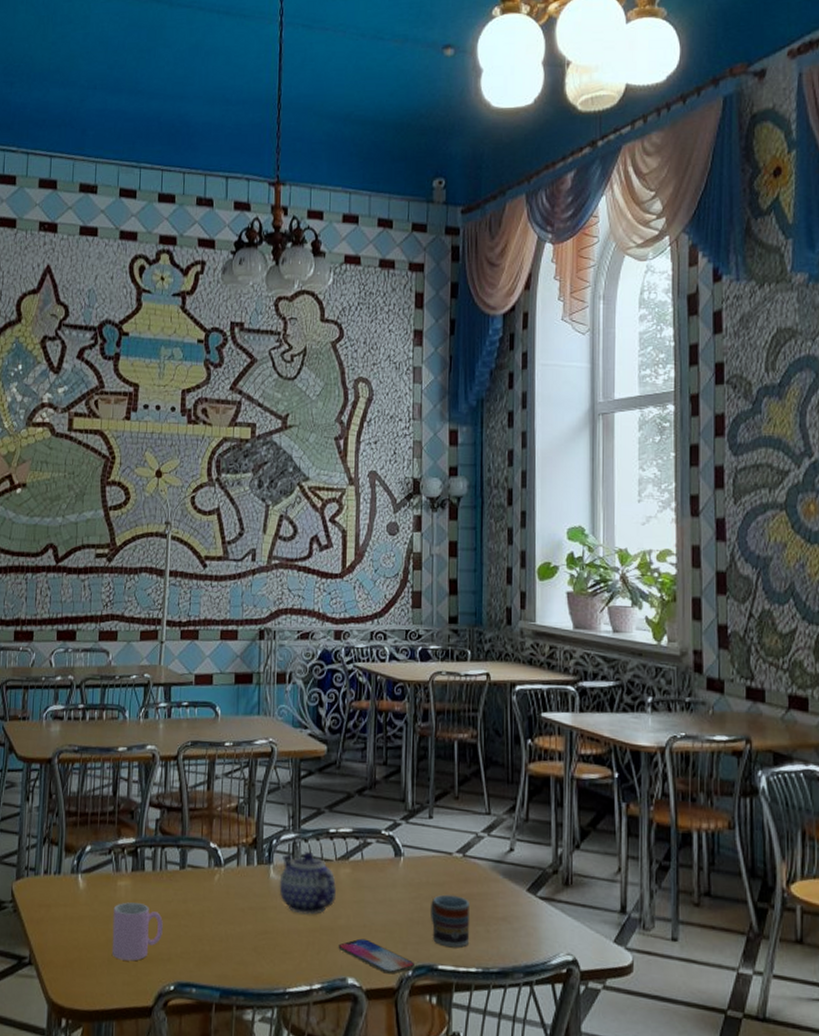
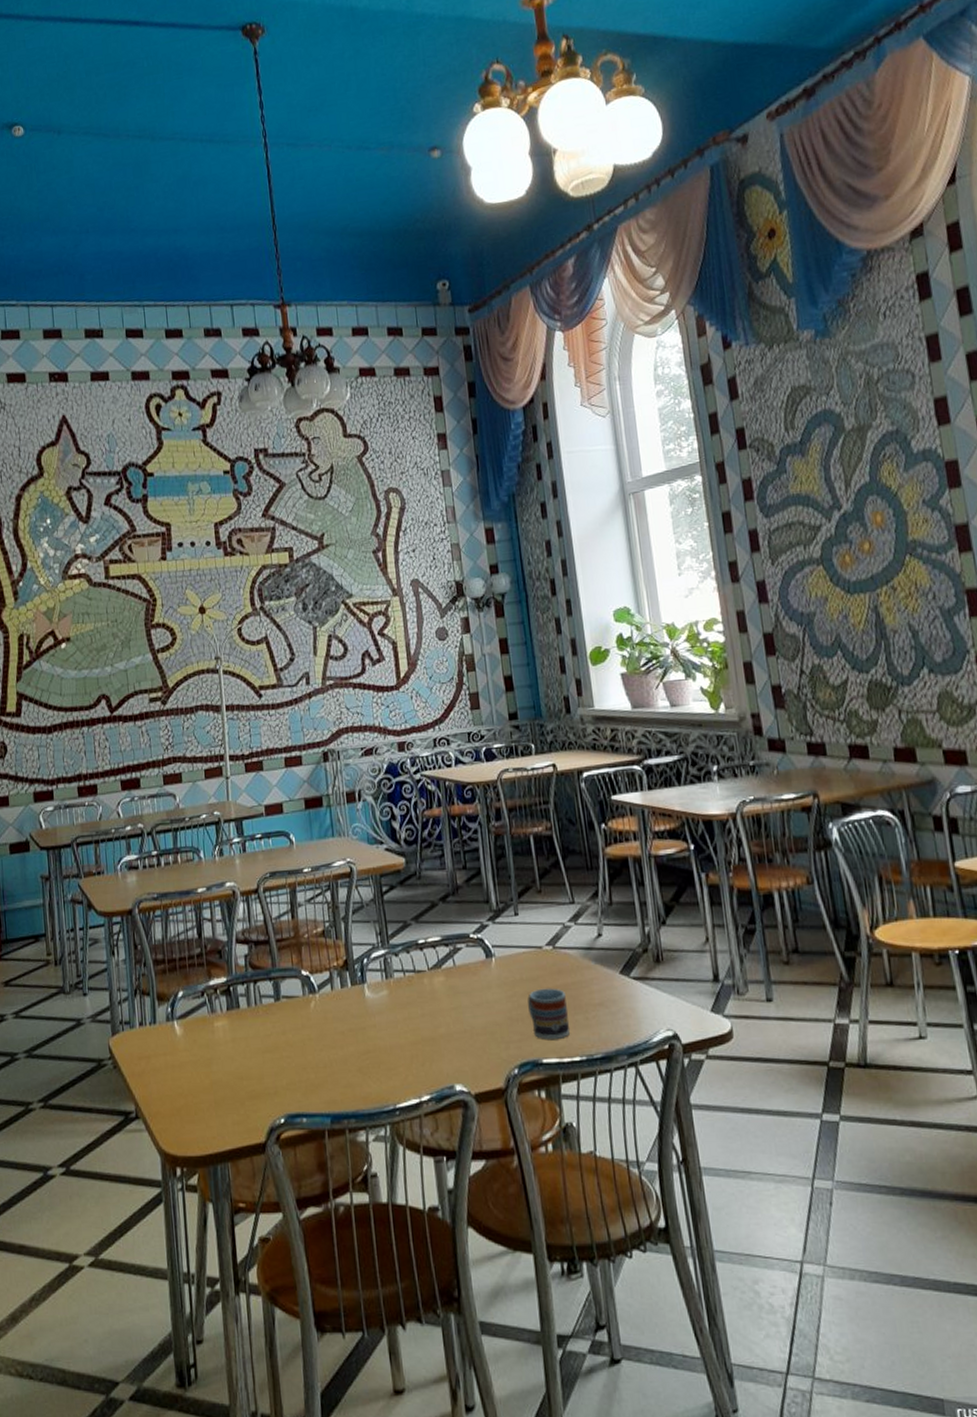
cup: present [111,902,163,961] -> none [213,1041,266,1101]
teapot: present [279,851,336,915] -> none [375,965,433,1029]
smartphone: present [338,938,416,975] -> none [442,1044,521,1075]

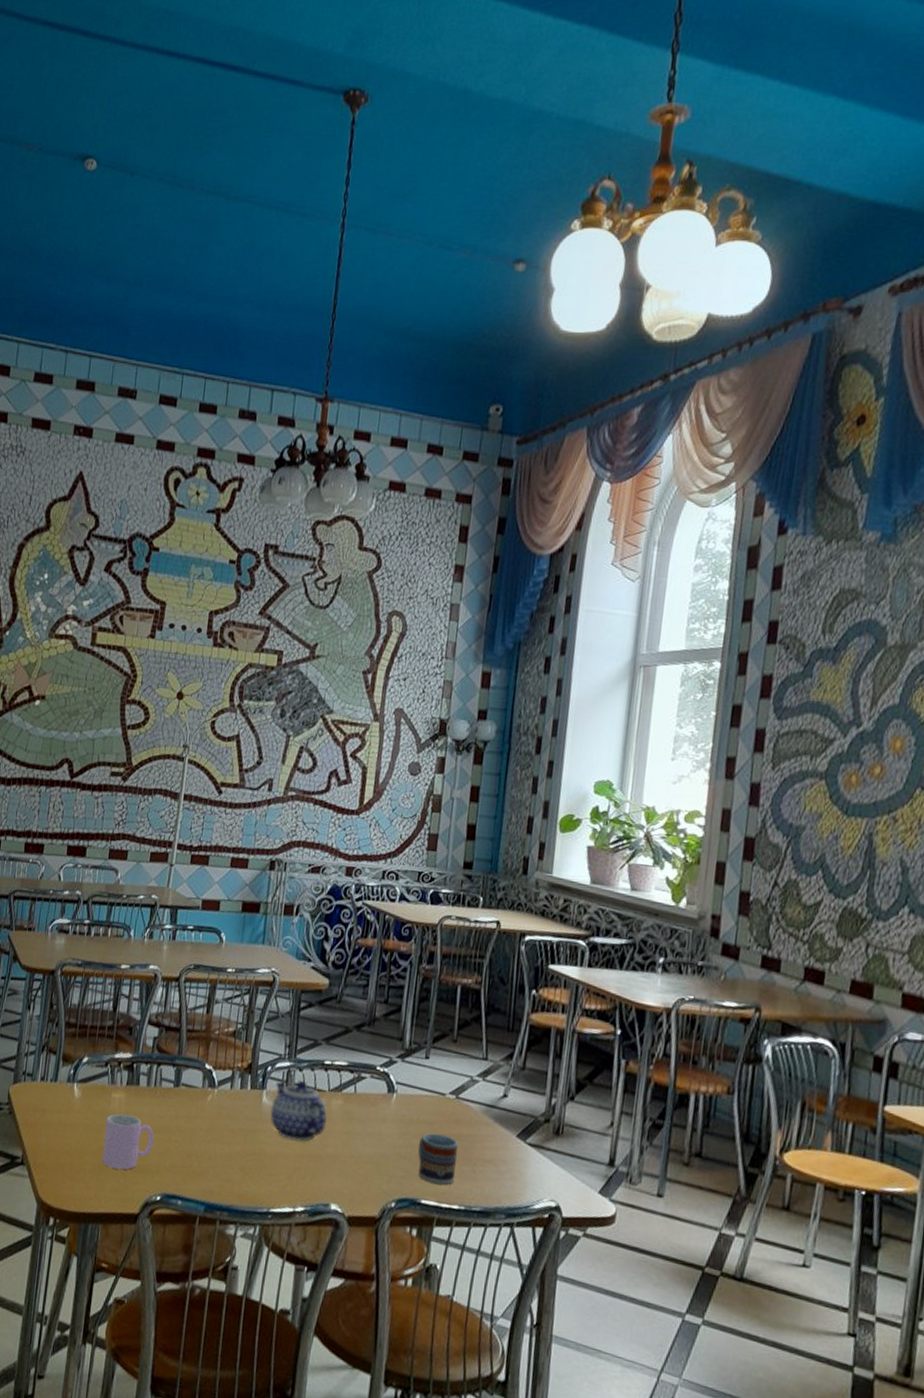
cup: none [213,1041,266,1101] -> present [102,1113,154,1170]
teapot: none [375,965,433,1029] -> present [270,1080,327,1141]

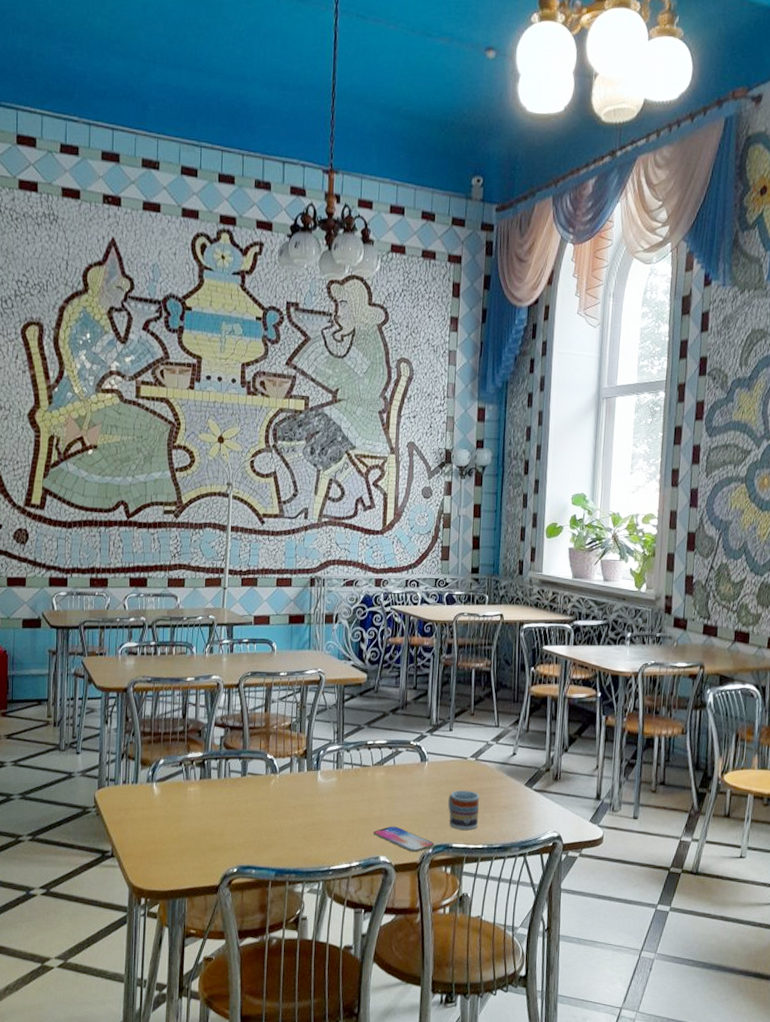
cup: present [102,1113,154,1170] -> none [183,804,227,851]
teapot: present [270,1080,327,1141] -> none [325,759,372,809]
smartphone: none [324,1167,399,1205] -> present [373,826,435,852]

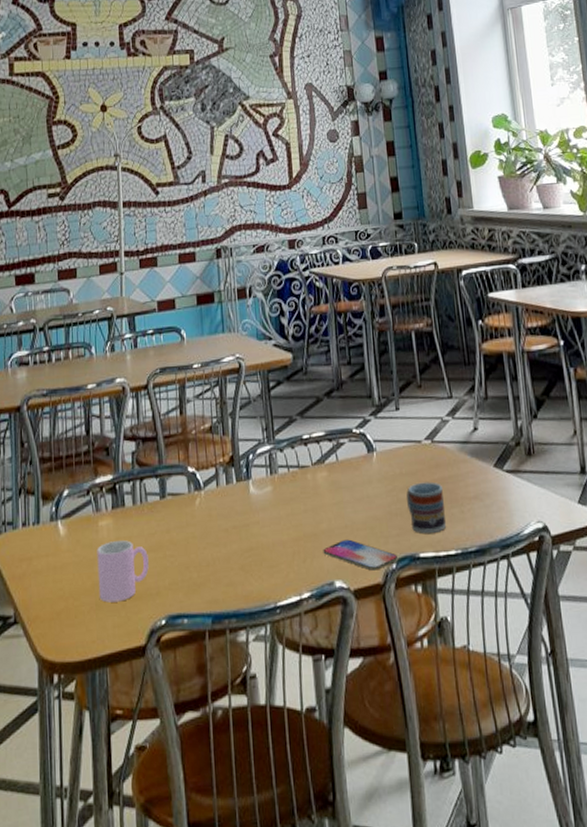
cup: none [183,804,227,851] -> present [97,540,149,603]

